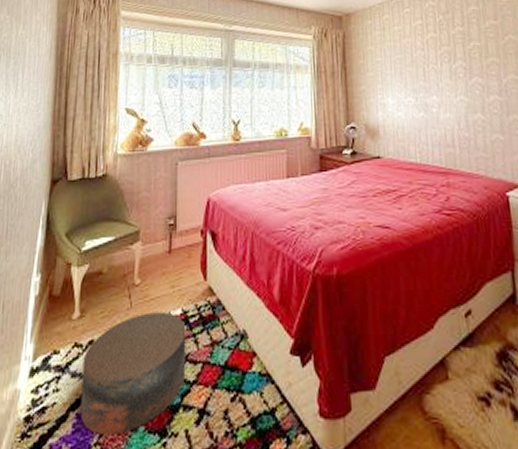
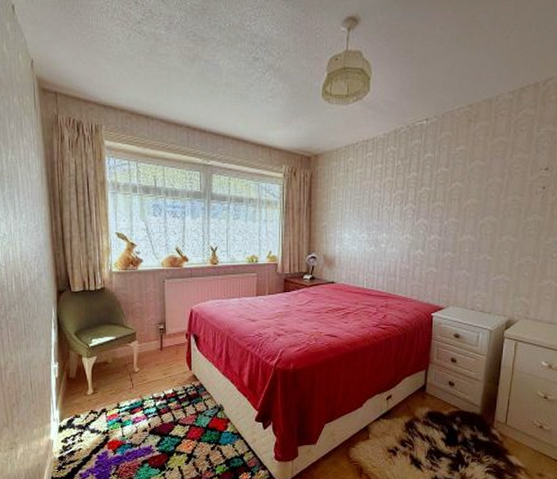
stool: present [80,312,186,434] -> none [99,391,178,468]

